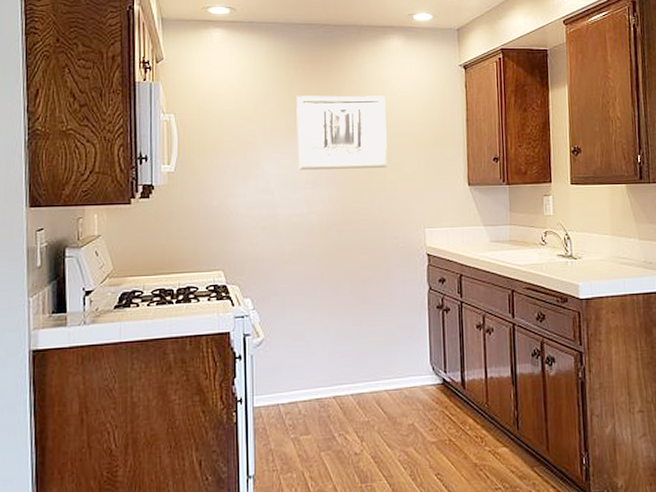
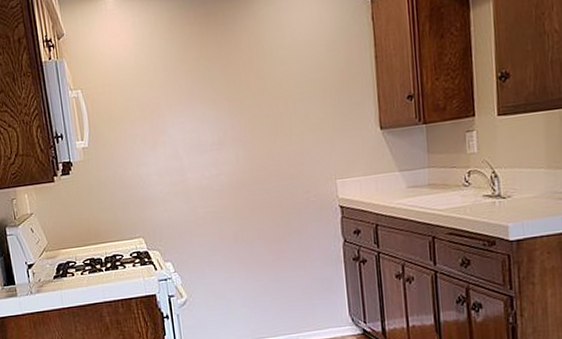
wall art: present [296,95,387,170] -> none [194,42,293,132]

